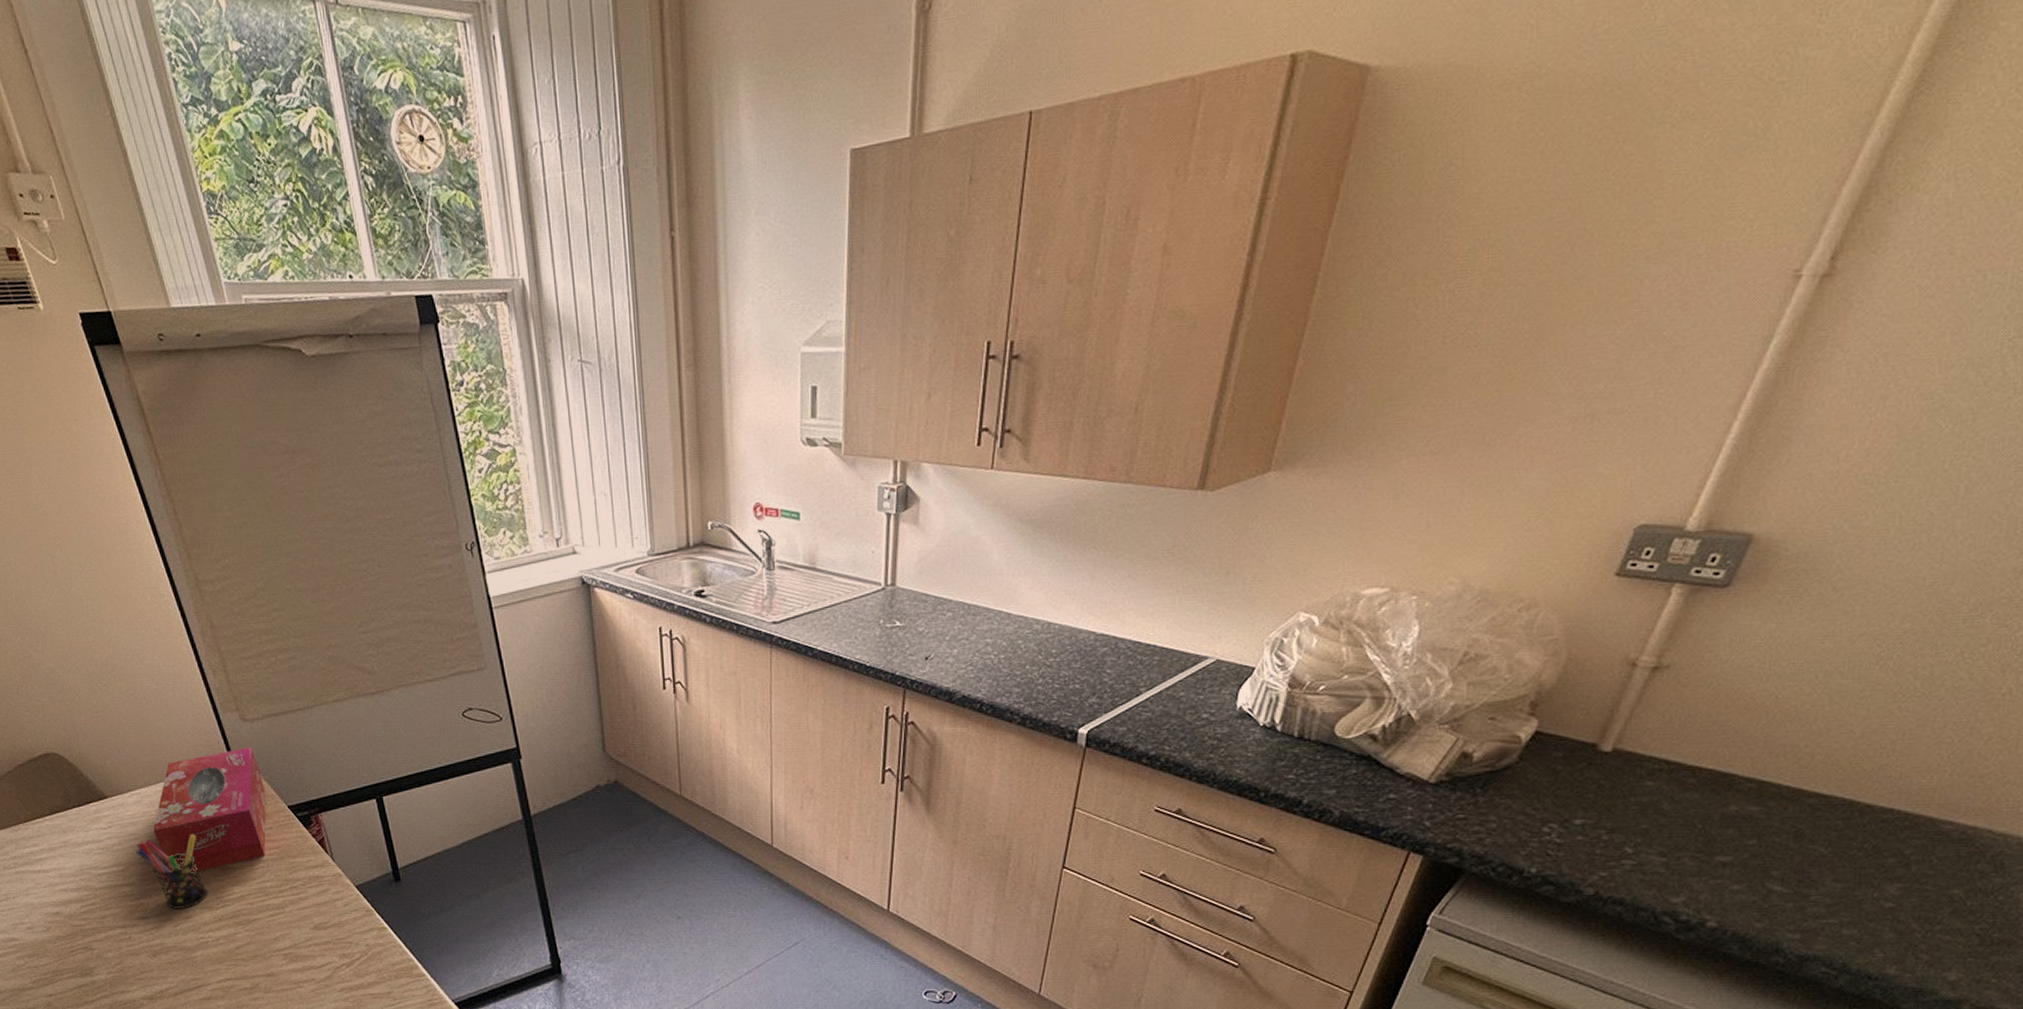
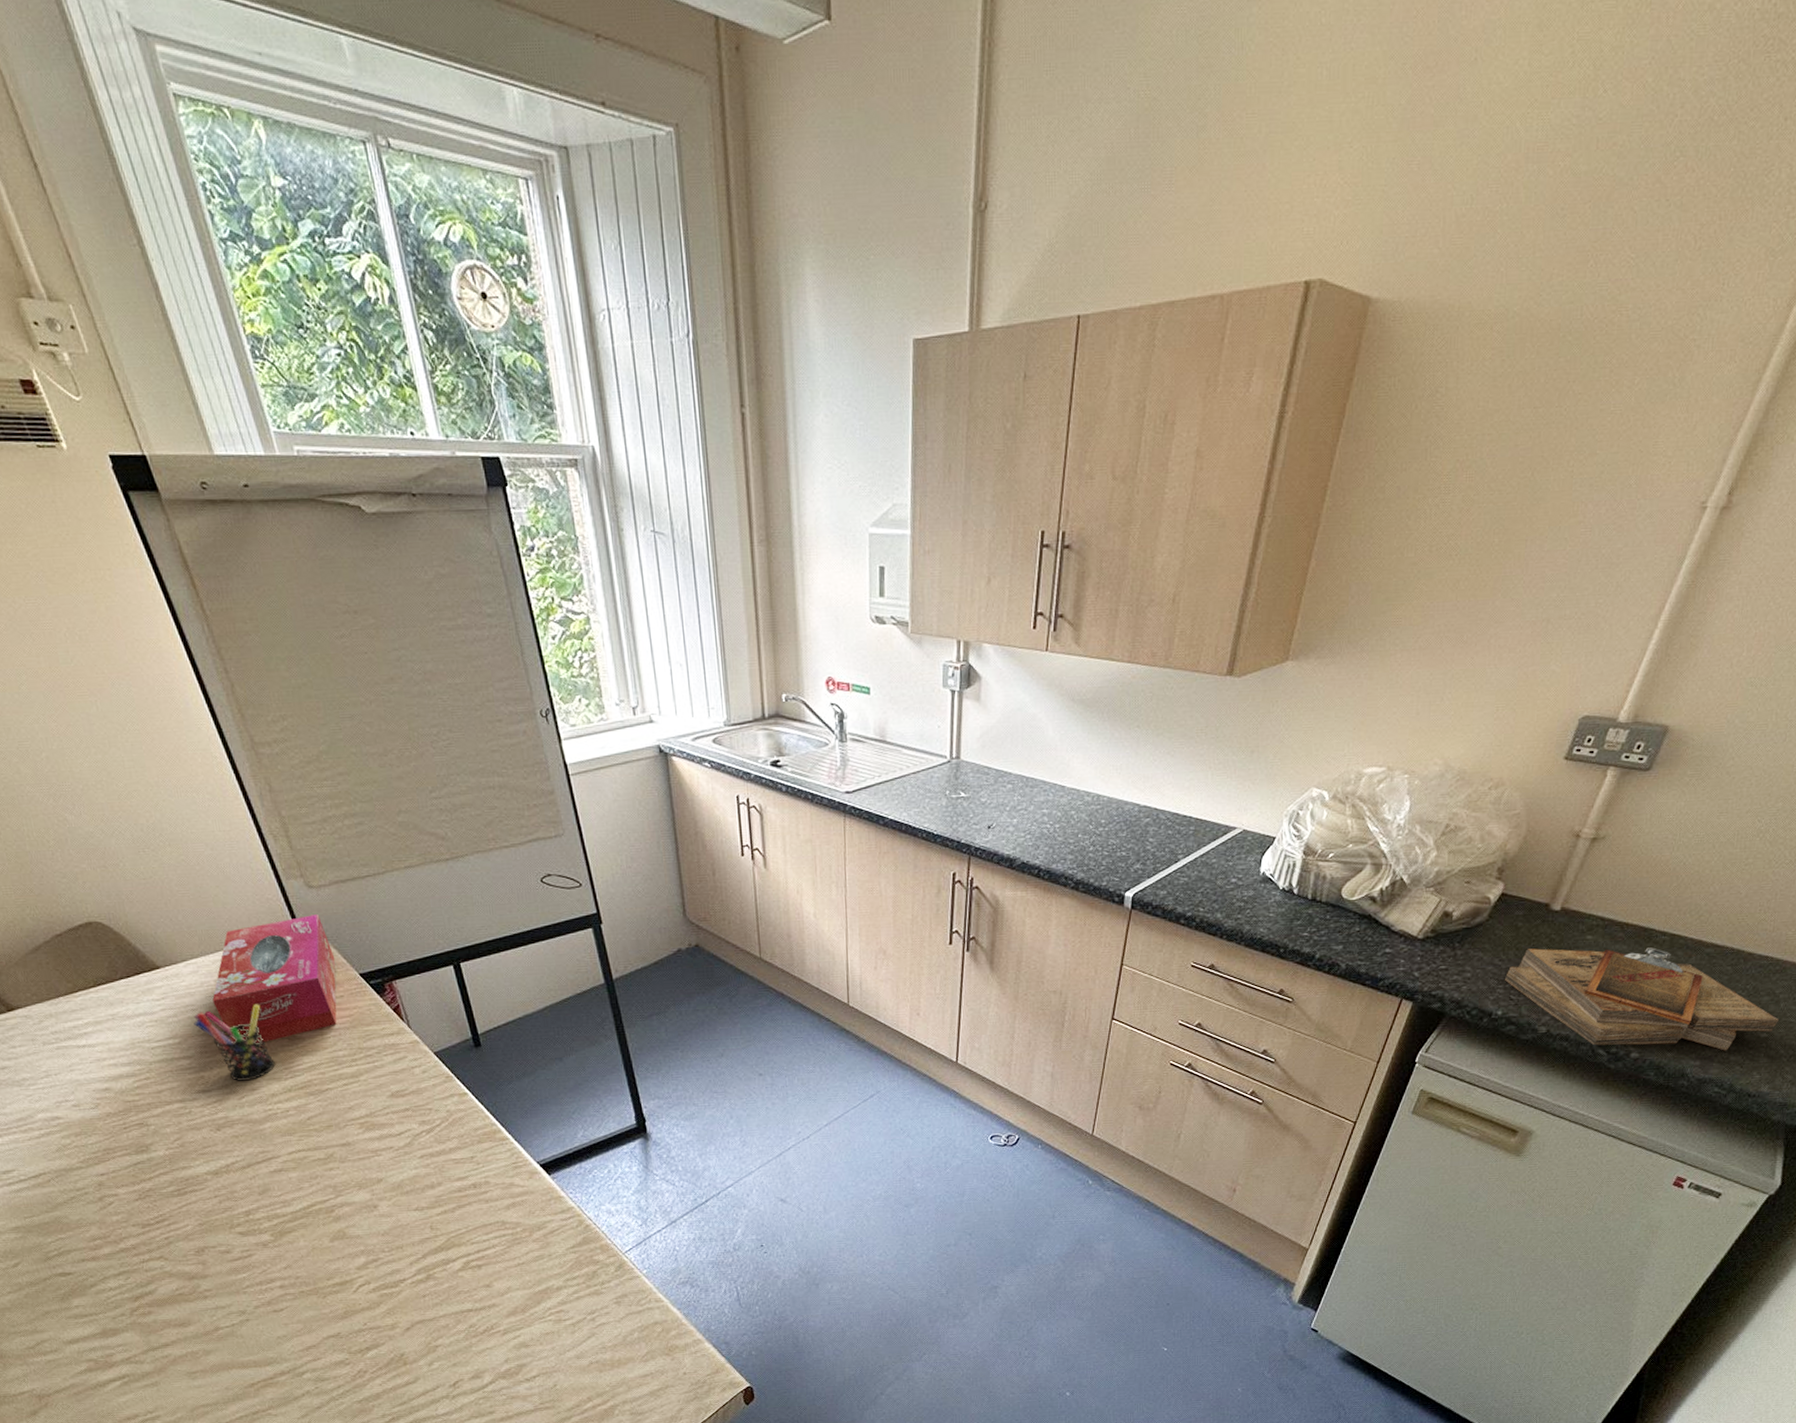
clipboard: none [1539,796,1909,923] -> present [1504,947,1779,1051]

